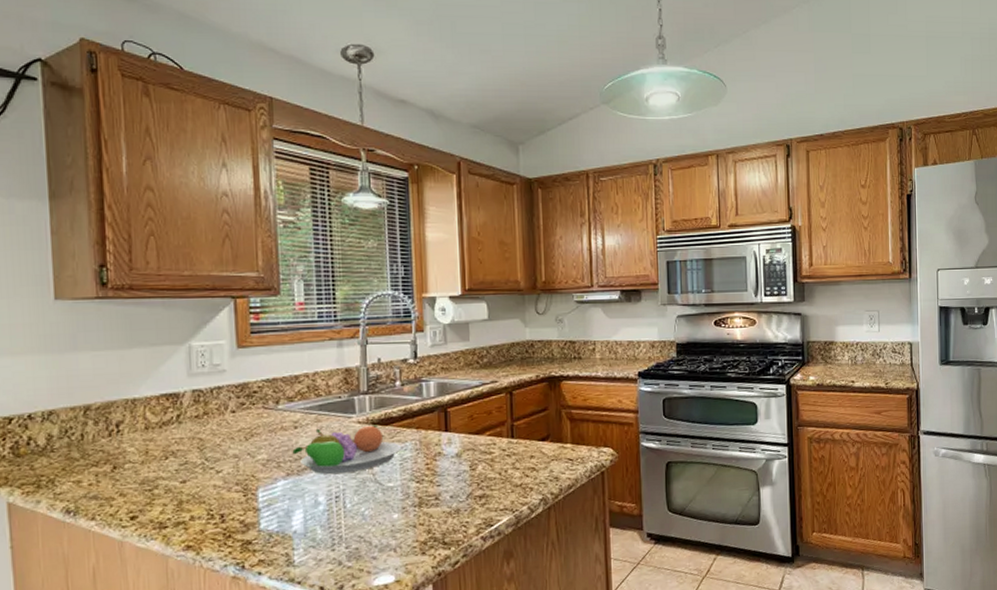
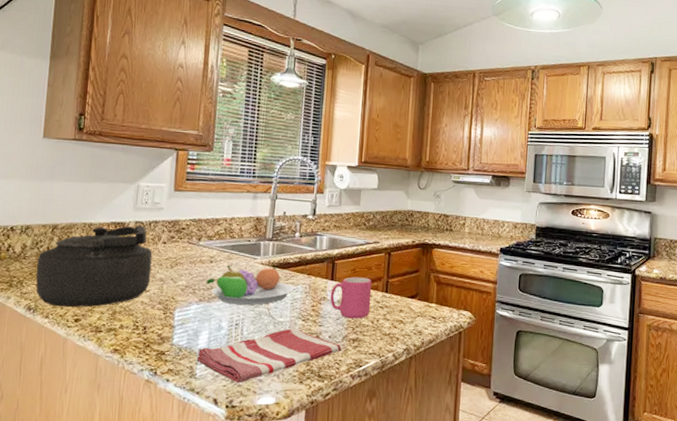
kettle: none [69,395,222,505] -> present [35,226,153,308]
dish towel: none [292,492,467,565] -> present [196,328,342,383]
mug: none [446,423,496,473] -> present [330,277,372,319]

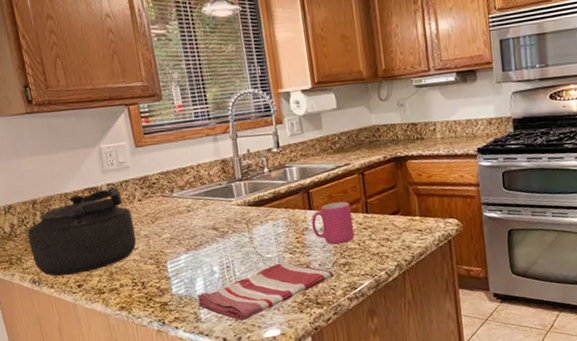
fruit bowl: present [206,264,294,305] -> none [189,206,275,249]

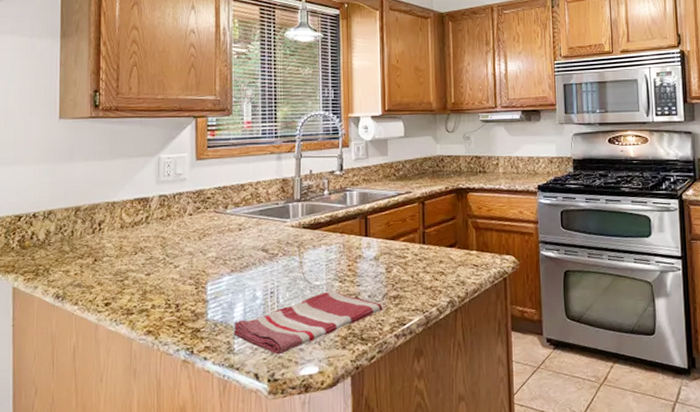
kettle: present [27,187,136,277] -> none [62,199,179,292]
mug: present [311,201,355,245] -> none [366,230,409,275]

